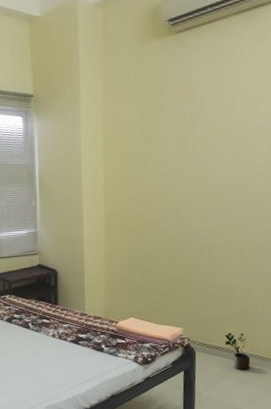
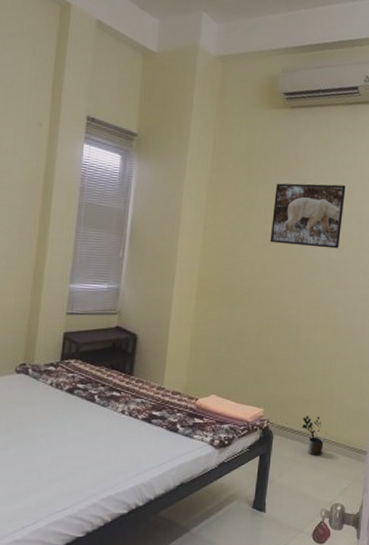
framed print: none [170,98,249,171] -> present [270,183,346,249]

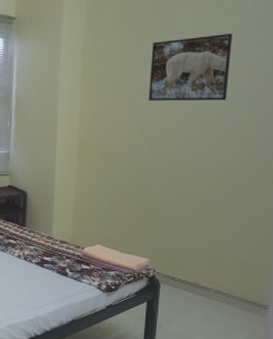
potted plant: present [301,416,324,456] -> none [190,267,216,307]

